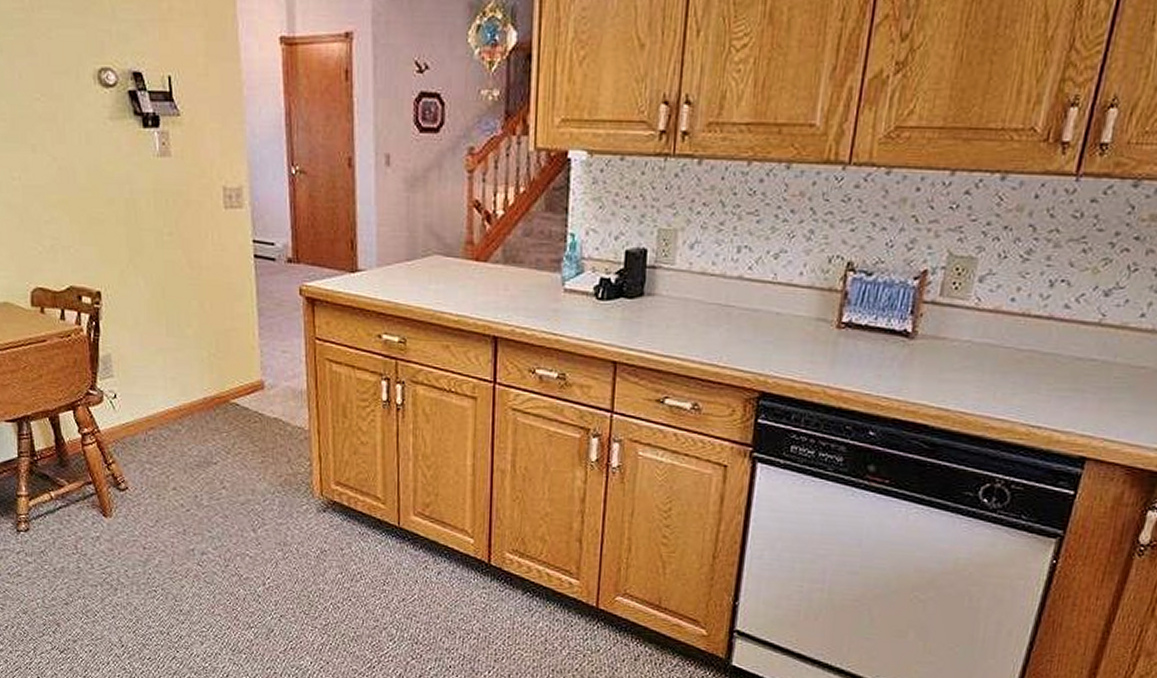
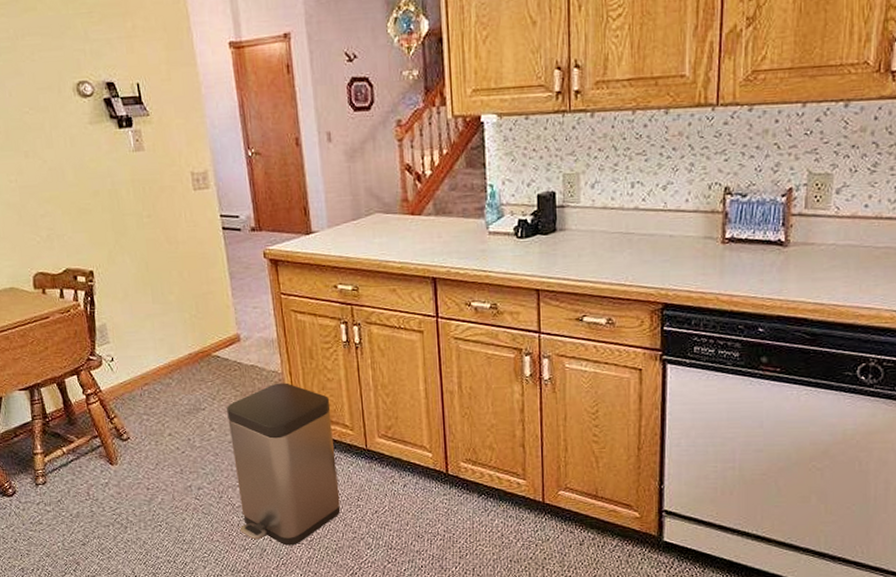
pedal bin: none [242,441,363,629] -> present [227,382,341,546]

